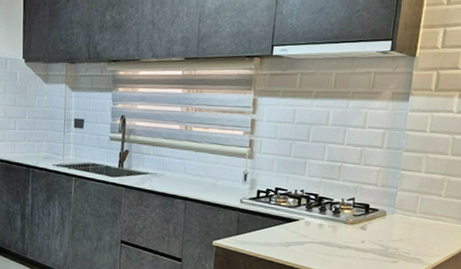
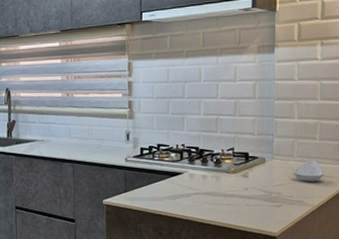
spoon rest: none [412,217,446,240] -> present [292,160,324,182]

